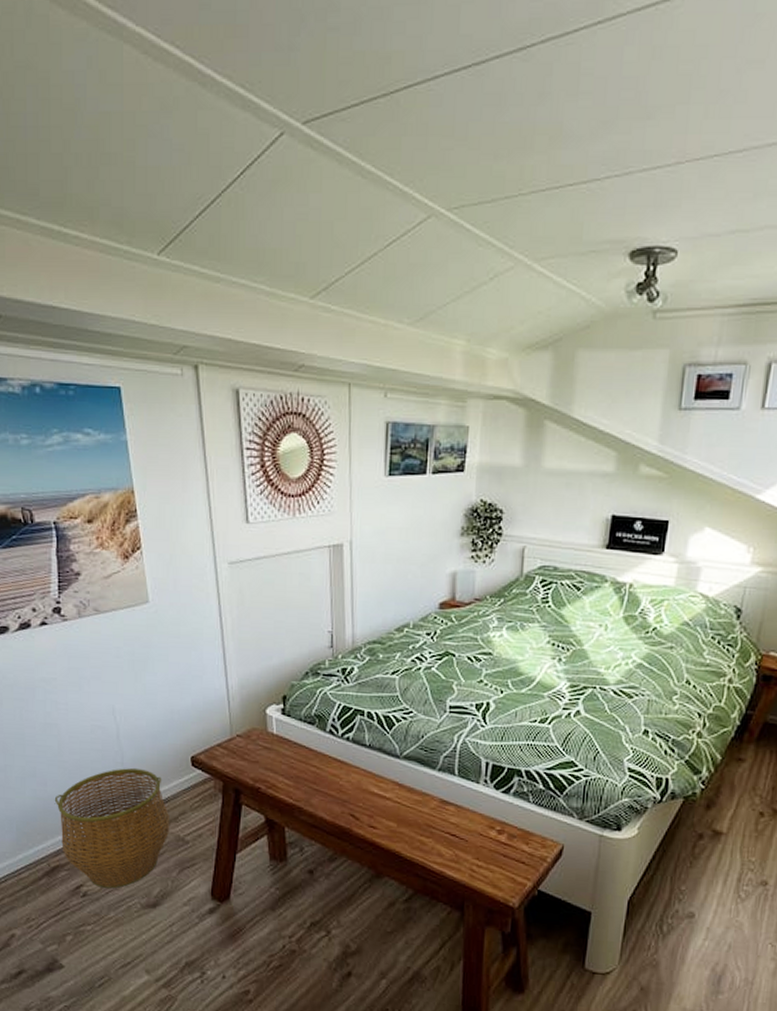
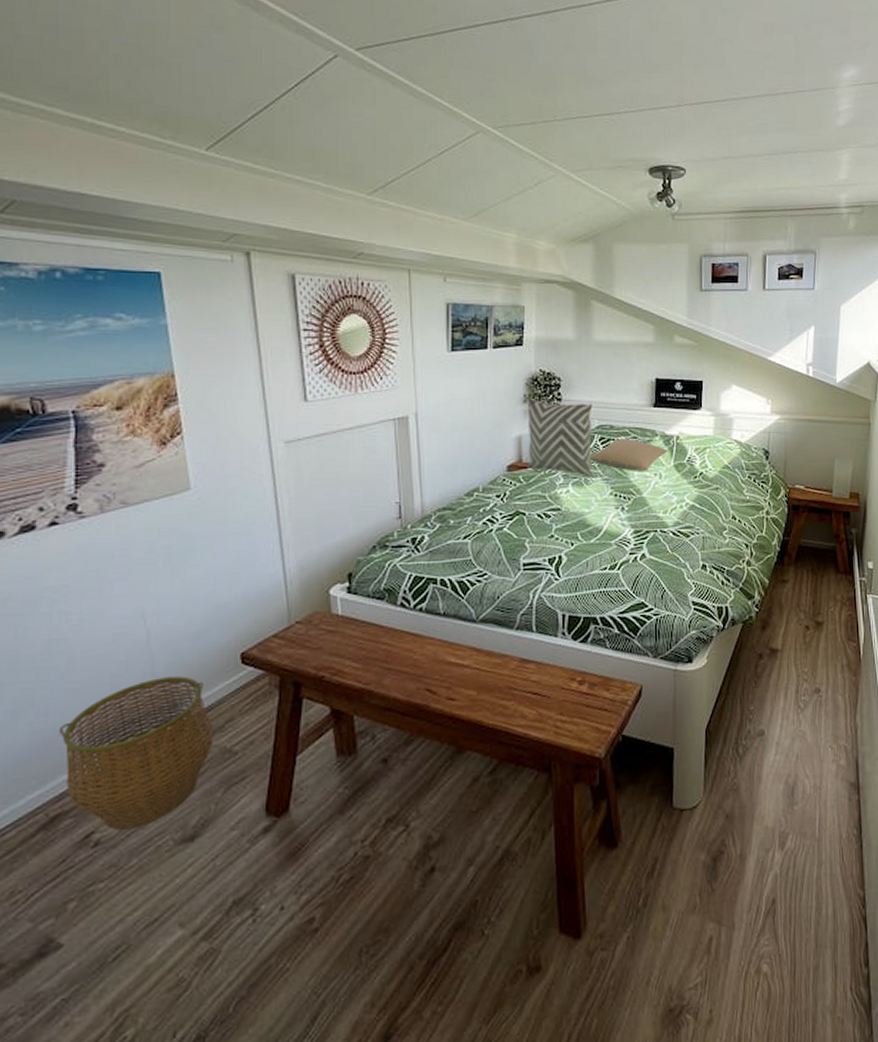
pillow: none [461,530,536,622] -> present [527,397,594,477]
pillow: none [529,582,618,621] -> present [590,439,668,471]

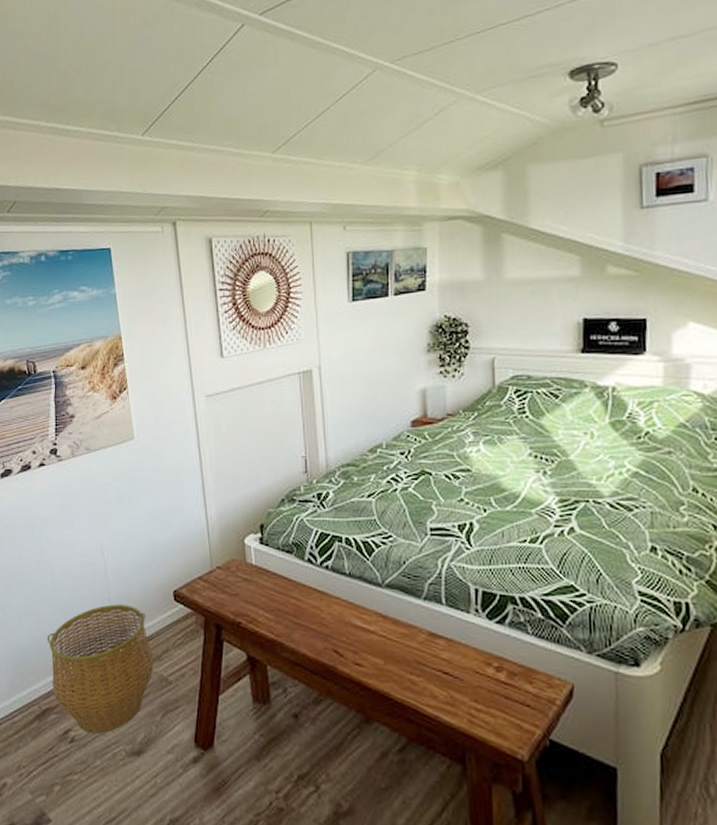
pillow: present [527,397,594,477] -> none [431,346,509,435]
pillow: present [590,439,668,471] -> none [504,391,601,429]

